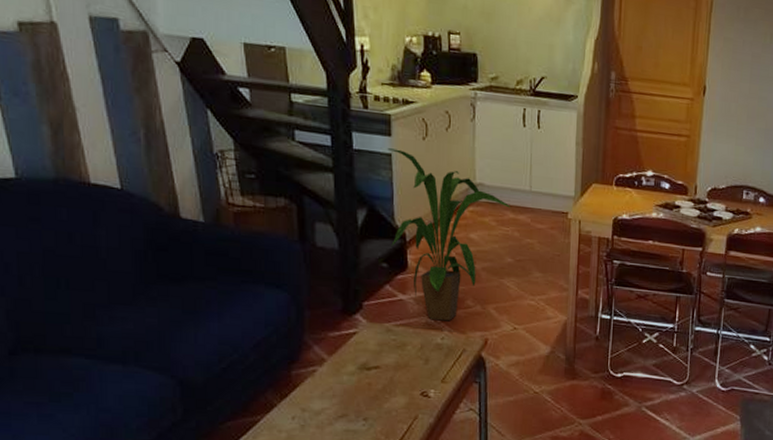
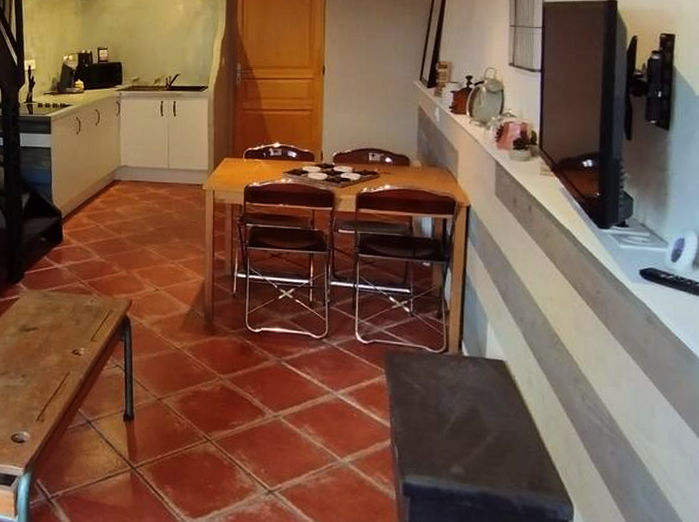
house plant: present [387,148,511,321] -> none [48,143,152,286]

